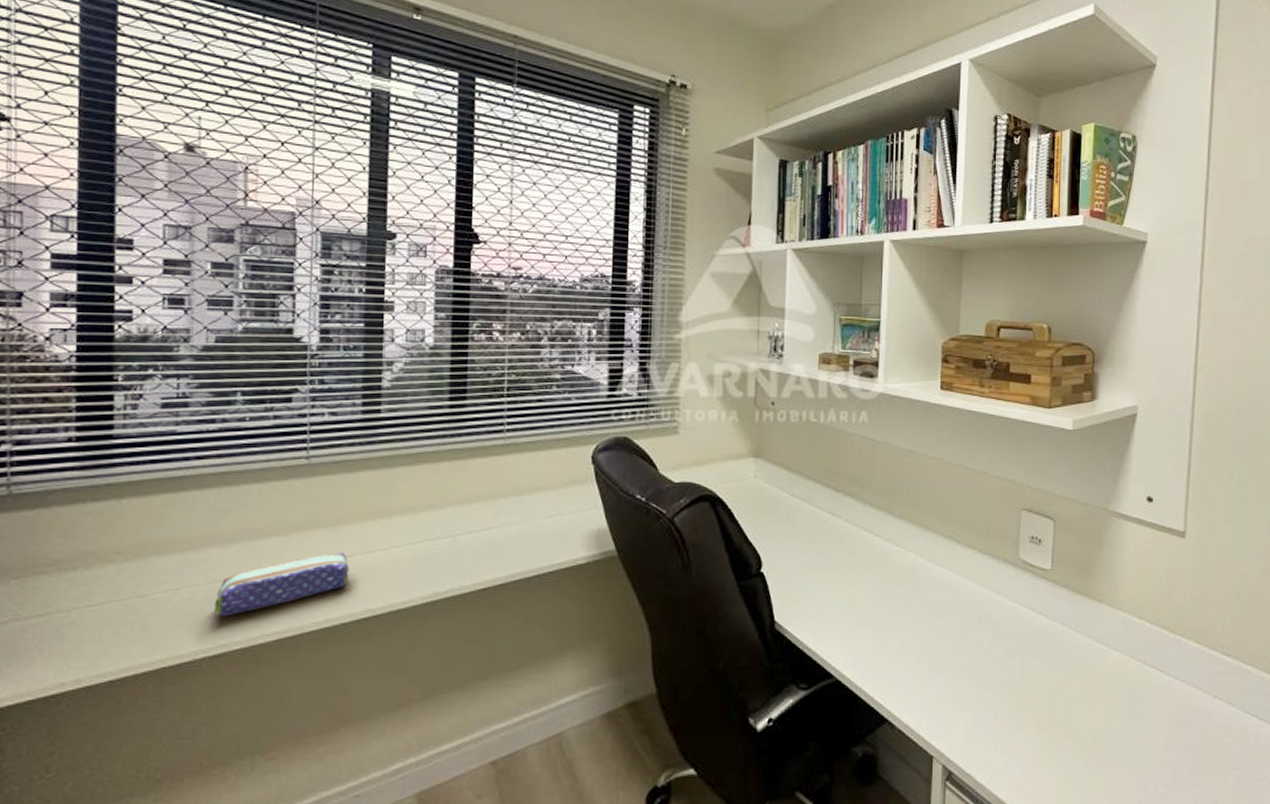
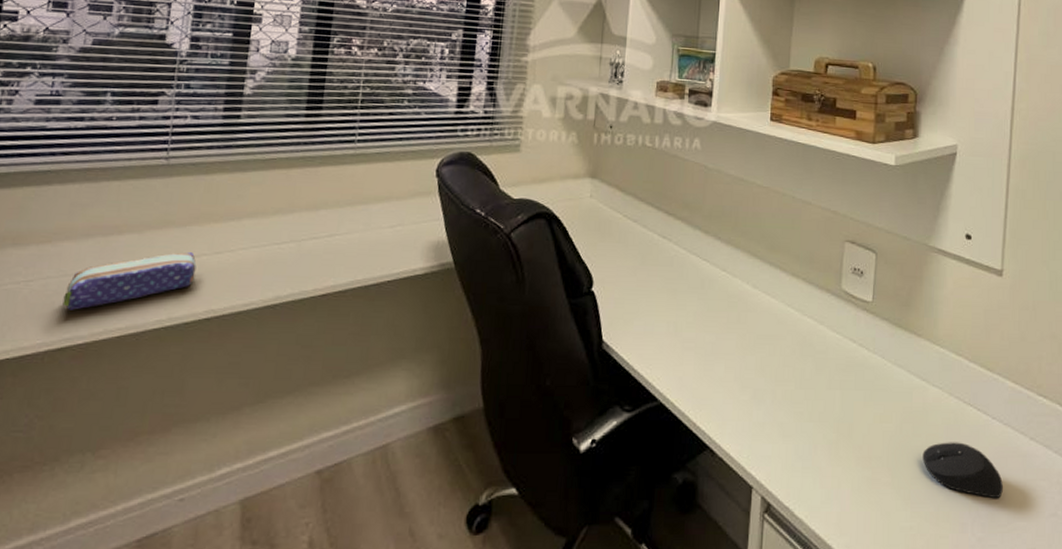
computer mouse: none [1104,703,1187,757] -> present [922,442,1004,499]

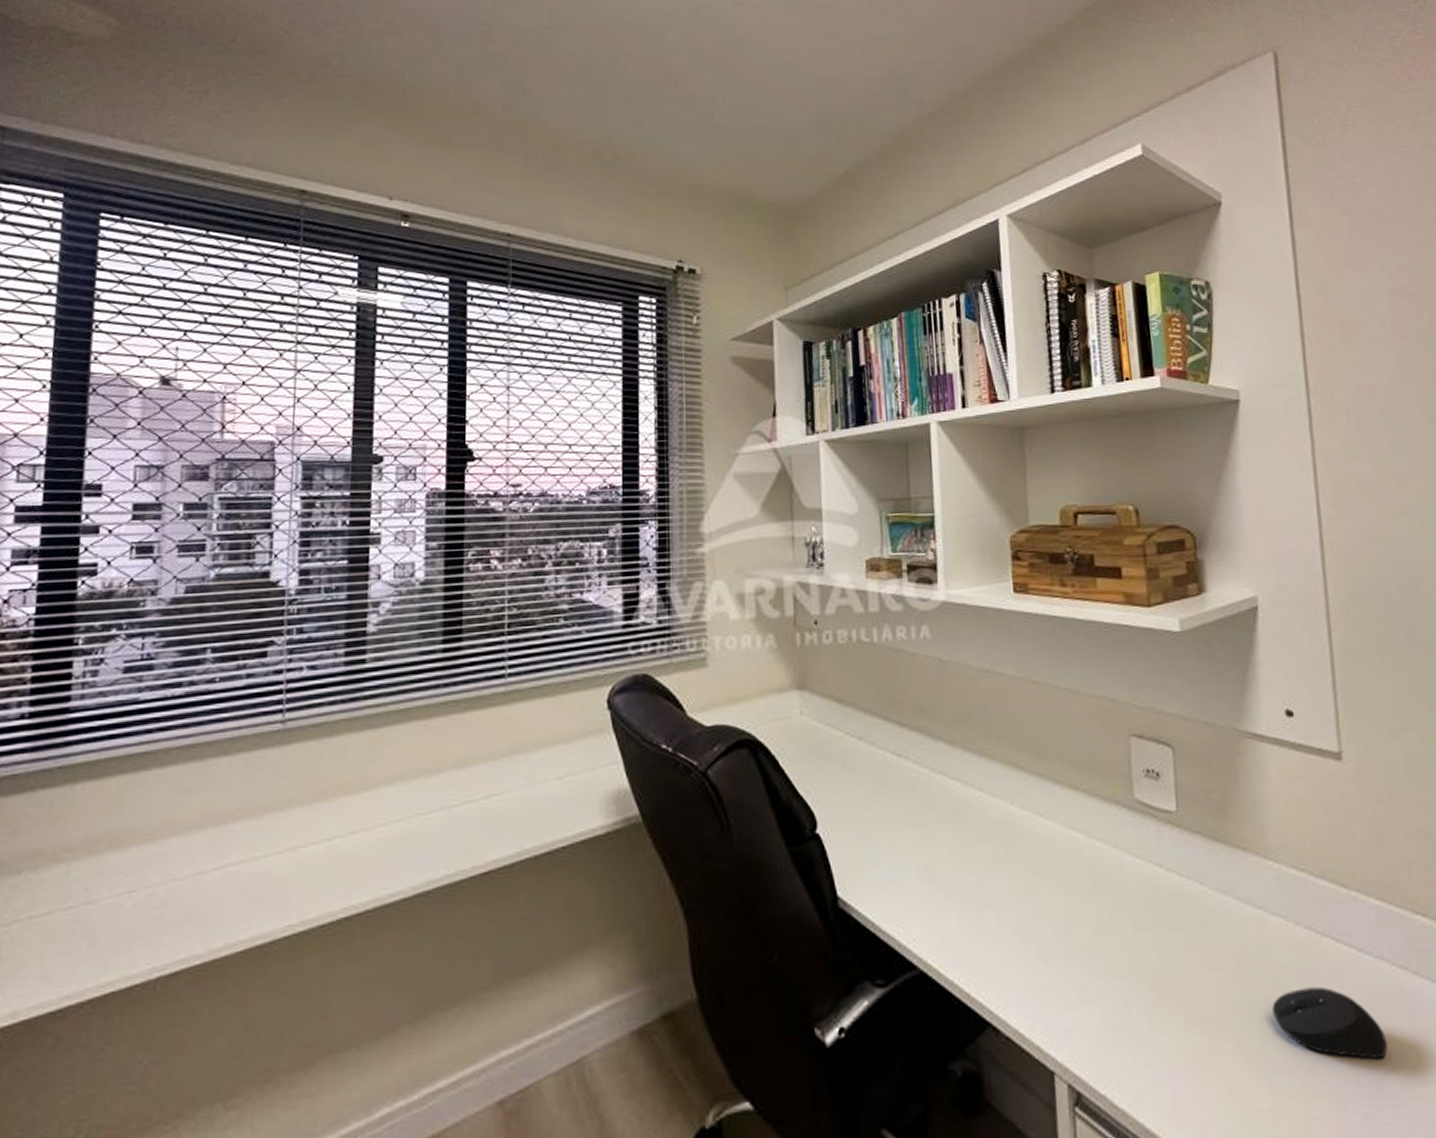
pencil case: present [62,252,197,310] -> none [173,836,329,923]

